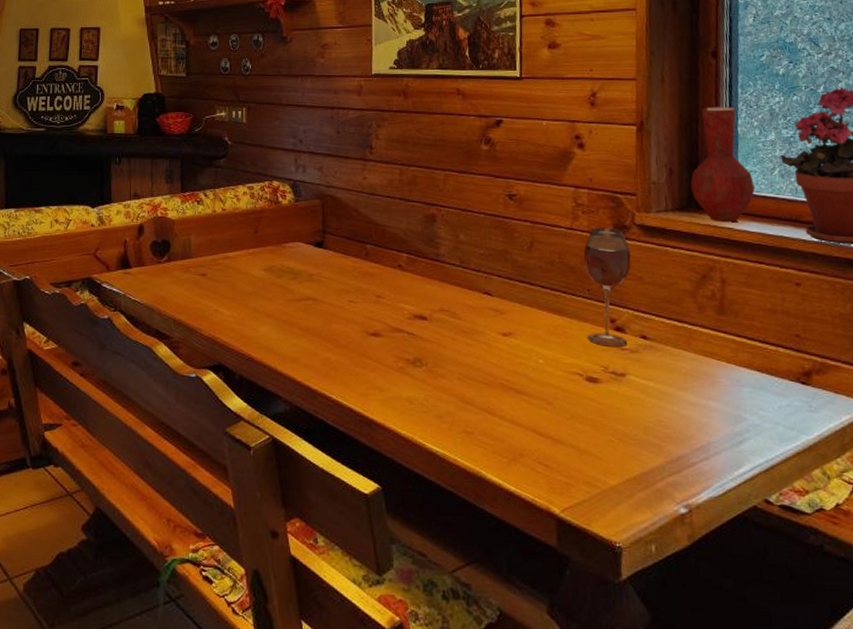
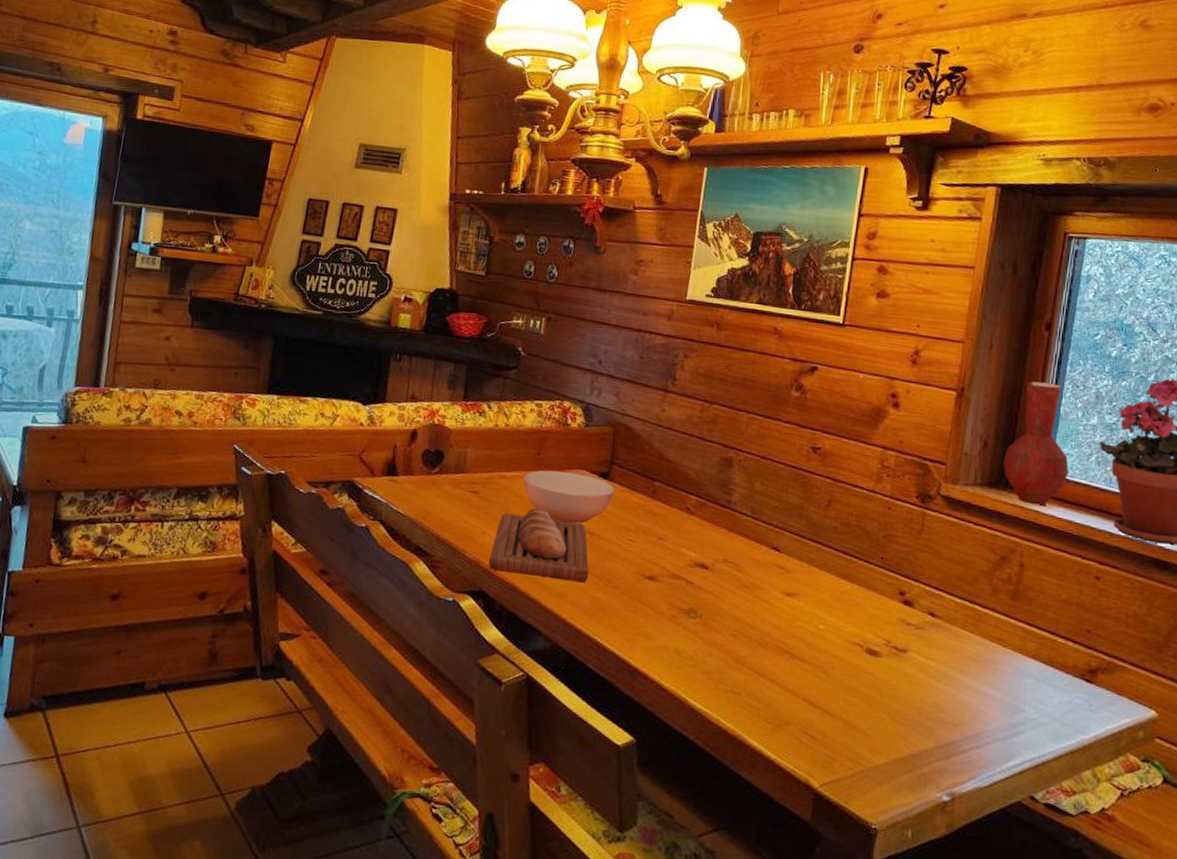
bread loaf: none [224,282,316,346] -> present [489,507,589,583]
bowl: none [246,246,330,293] -> present [524,470,615,524]
wineglass: present [583,227,632,348] -> none [874,493,932,622]

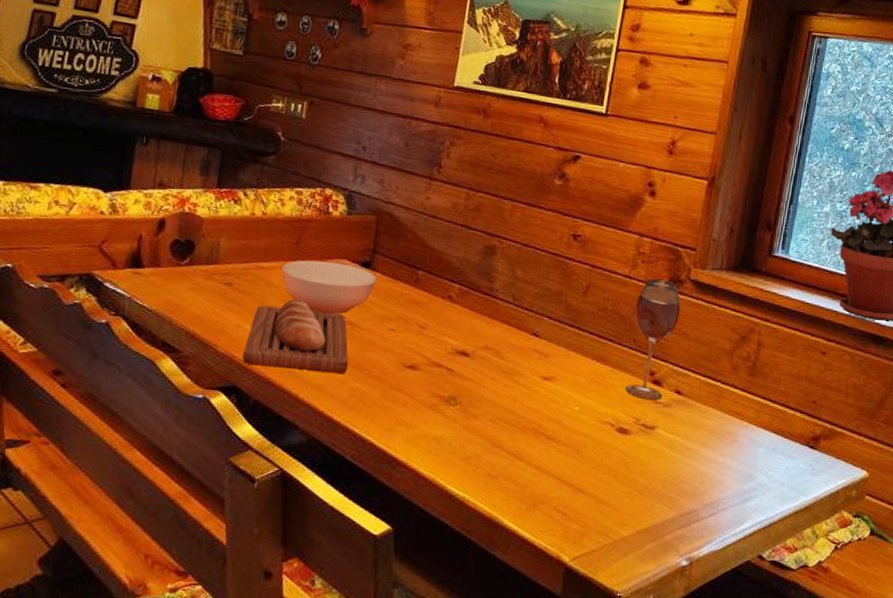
wineglass: none [874,493,932,622] -> present [625,278,681,401]
vase: present [1003,381,1069,506] -> none [747,171,804,288]

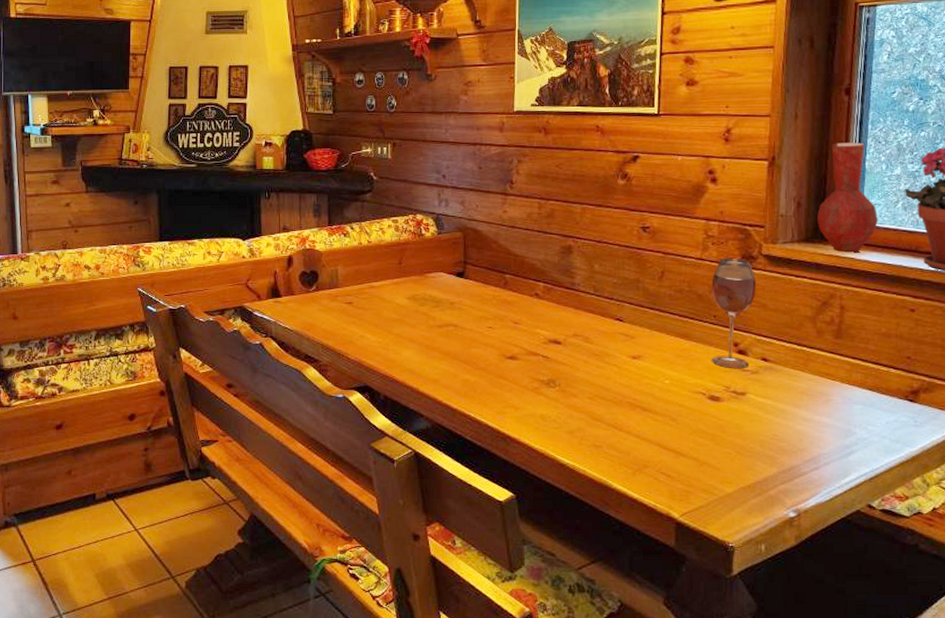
bread loaf: present [243,298,348,374] -> none [370,309,456,369]
bowl: present [281,260,377,315] -> none [390,276,471,320]
vase: none [747,171,804,288] -> present [817,142,878,253]

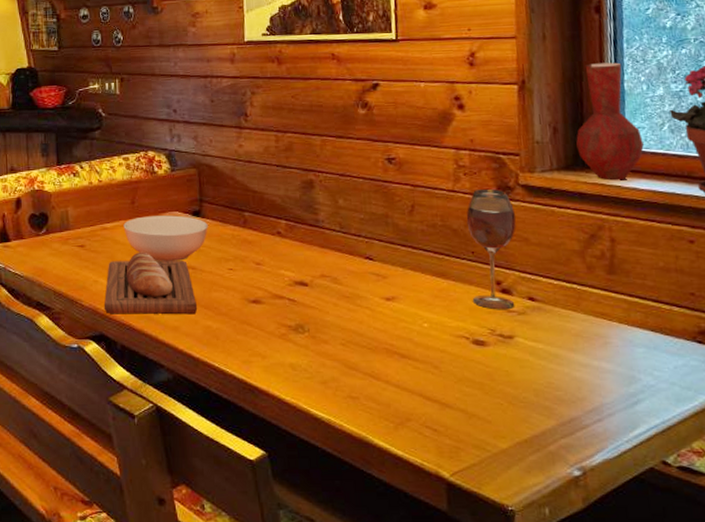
bread loaf: none [370,309,456,369] -> present [104,251,197,315]
bowl: none [390,276,471,320] -> present [123,215,208,262]

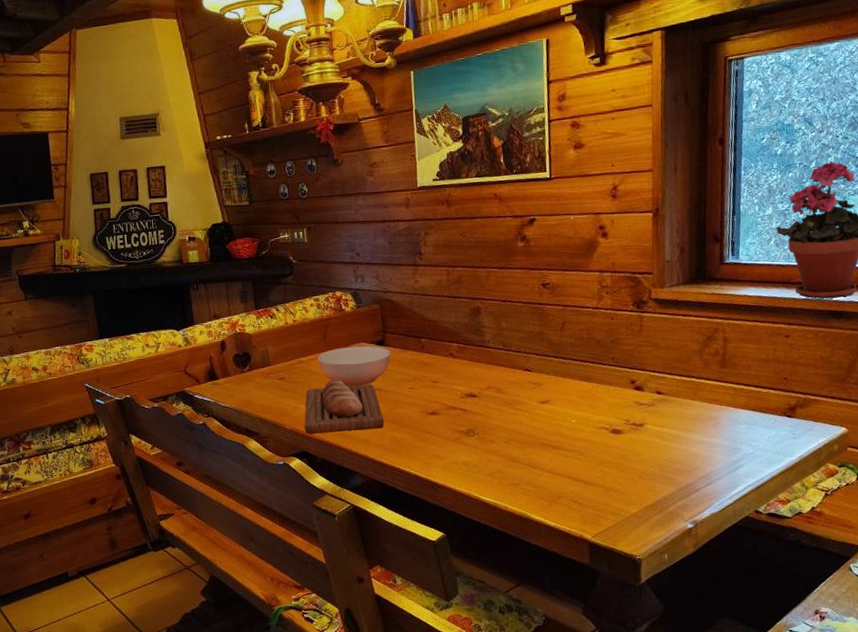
wineglass: present [466,188,517,310] -> none [607,304,649,404]
vase: present [576,62,644,181] -> none [699,188,754,291]

